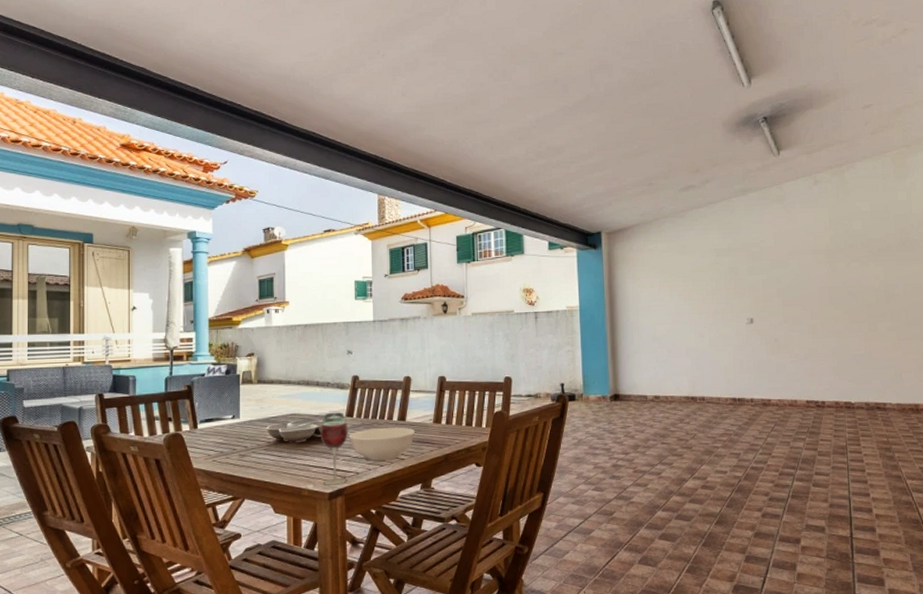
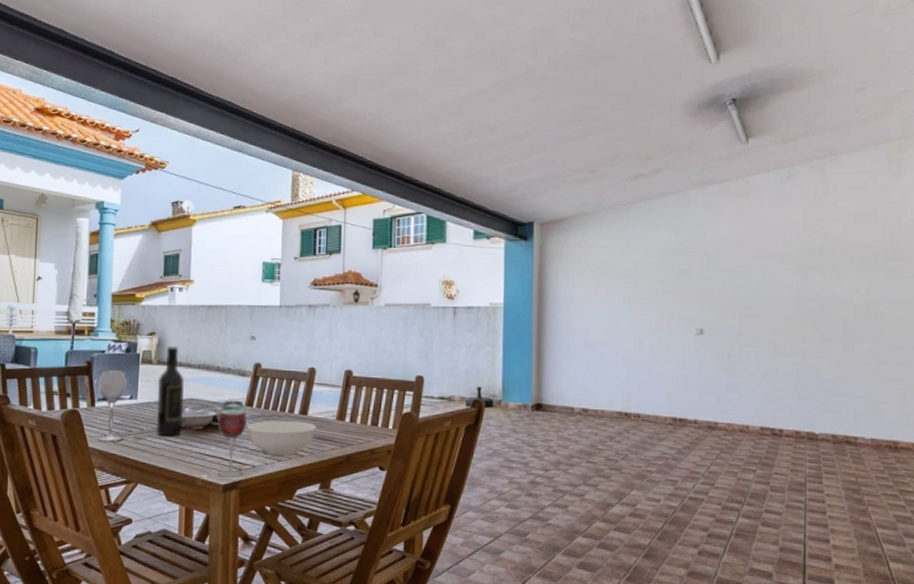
wineglass: none [200,392,228,462] -> present [97,370,127,442]
wine bottle: none [259,365,286,453] -> present [157,346,184,437]

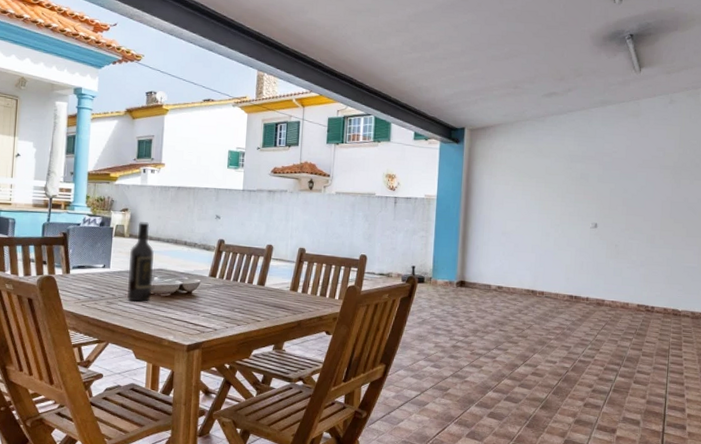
wineglass: present [97,370,127,442] -> none [71,241,100,306]
wineglass: present [217,400,247,478] -> none [183,271,211,340]
bowl: present [247,420,316,456] -> none [210,290,272,321]

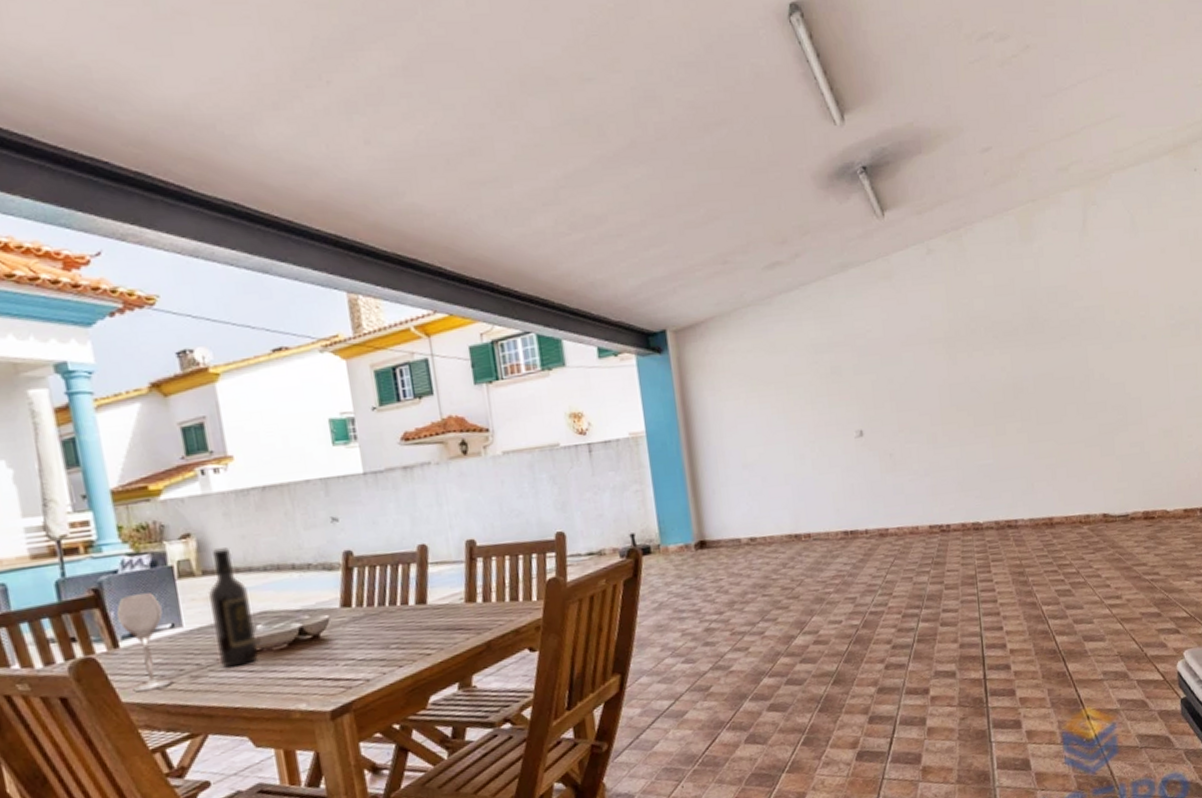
wineglass: none [71,241,100,306] -> present [116,592,173,693]

